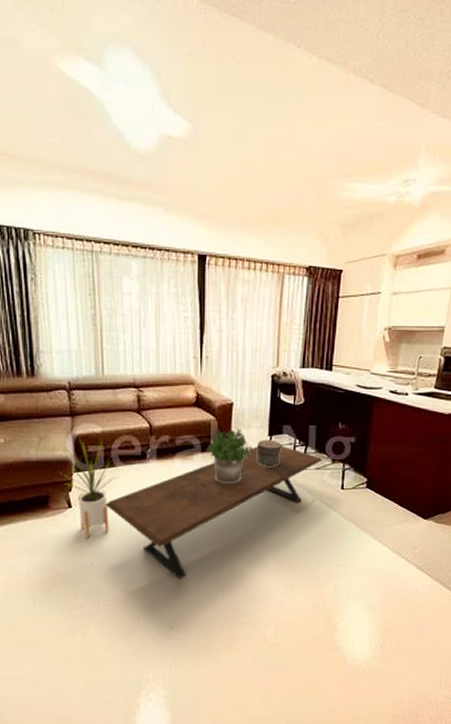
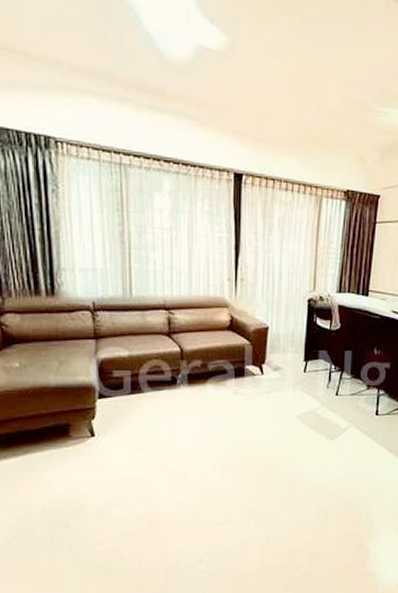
house plant: present [60,439,118,538] -> none [82,363,146,469]
coffee table: present [105,445,322,580] -> none [131,371,358,510]
potted plant: present [205,429,254,484] -> none [239,353,289,411]
decorative box: present [256,440,282,466] -> none [292,365,317,392]

